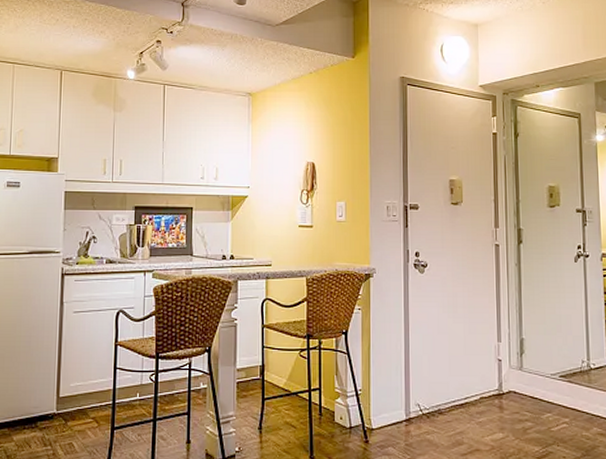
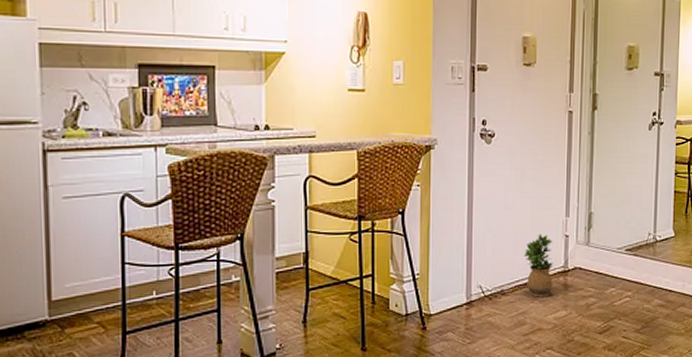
potted plant: none [458,357,489,419] -> present [523,234,554,298]

